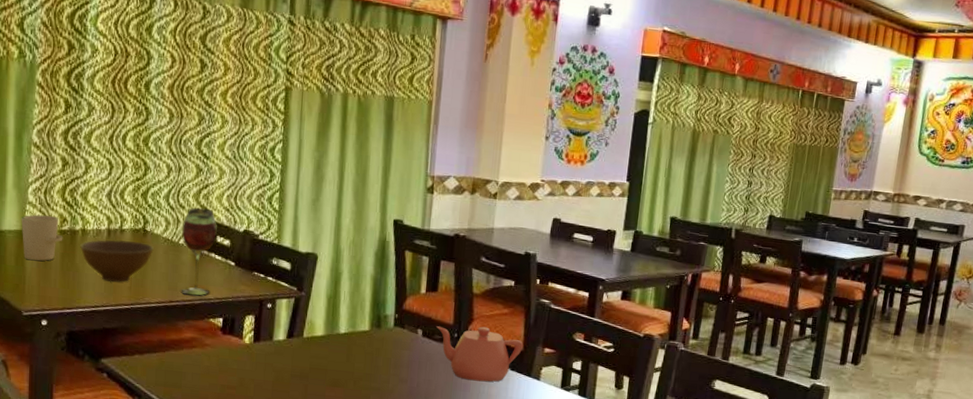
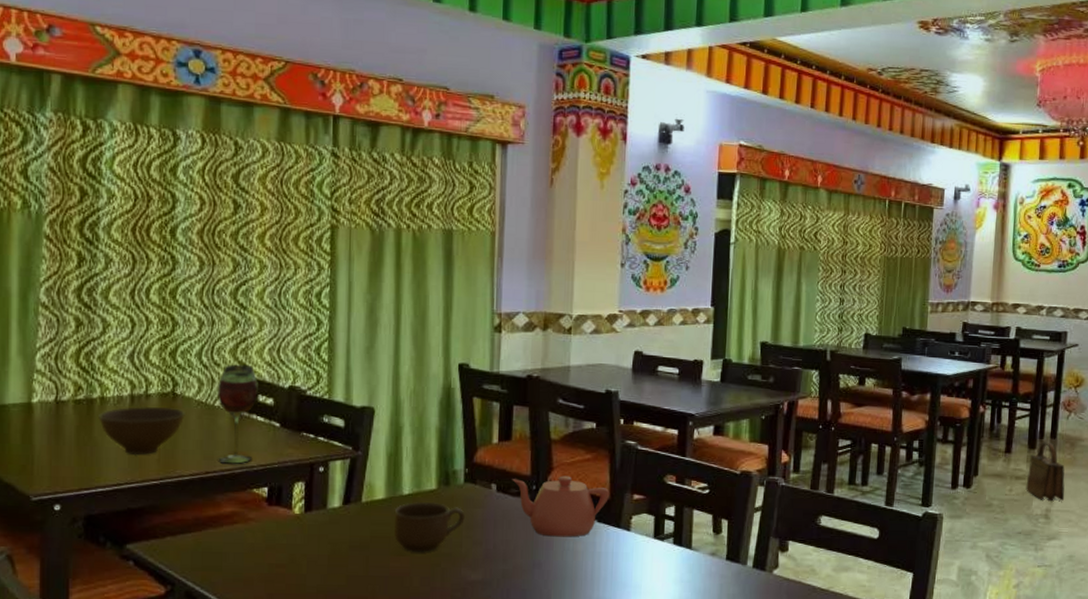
cup: present [21,214,63,261] -> none [27,383,78,437]
teacup: none [330,340,393,385] -> present [394,501,465,552]
handbag: none [911,327,951,383] -> present [1025,442,1065,501]

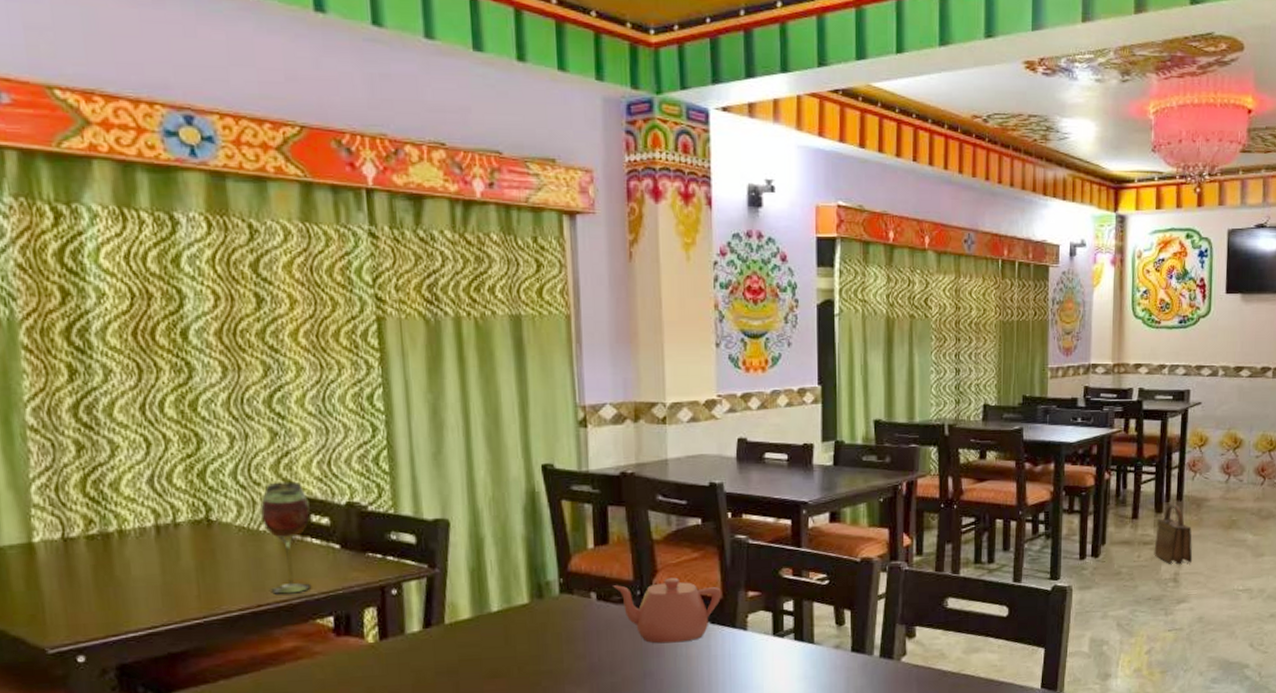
bowl: present [99,407,185,455] -> none [118,535,225,592]
teacup: present [394,501,465,552] -> none [483,616,564,672]

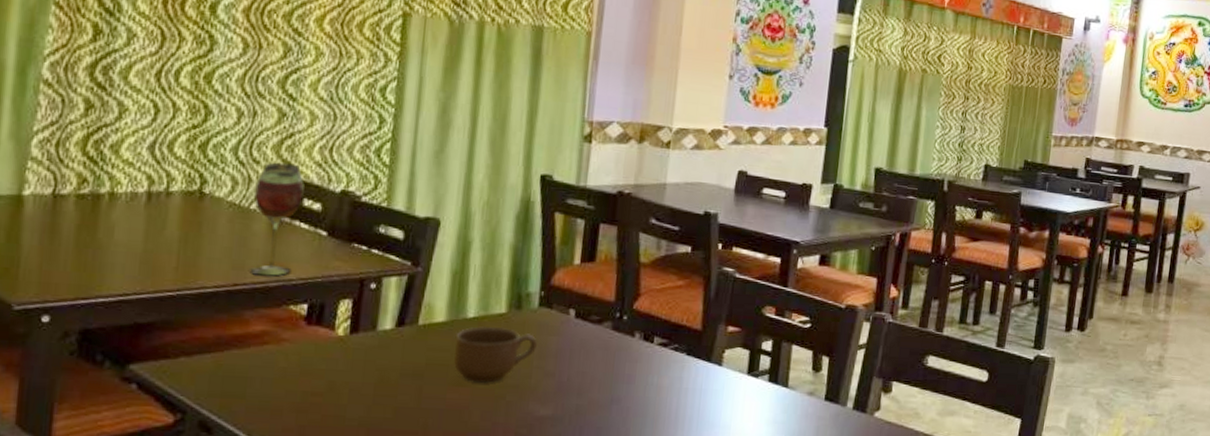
teacup: none [483,616,564,672] -> present [454,325,537,383]
teapot: present [613,577,722,644] -> none [593,303,702,371]
handbag: present [1154,504,1193,564] -> none [1140,286,1181,348]

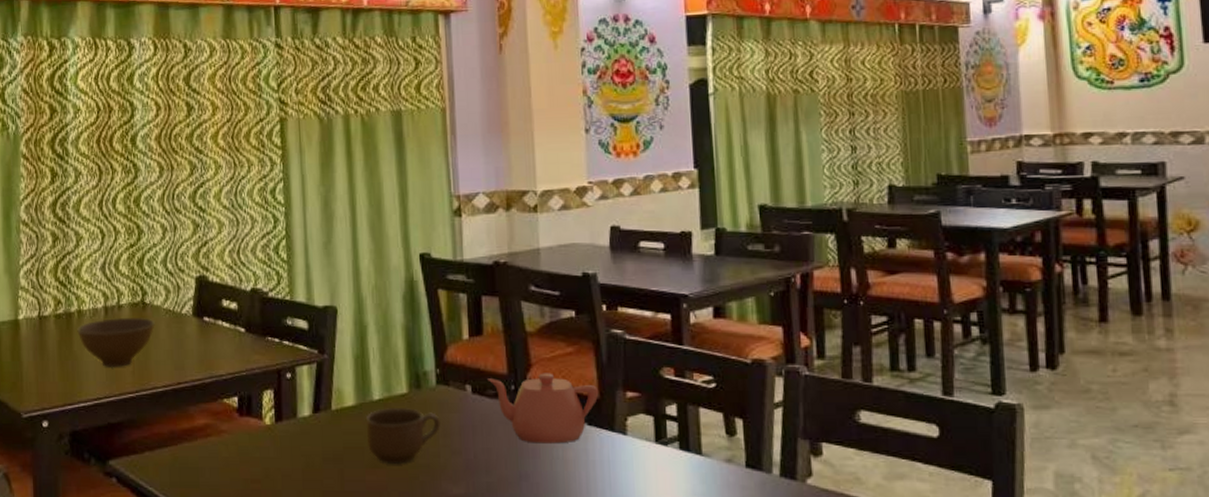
bowl: none [105,205,214,261] -> present [77,317,155,367]
wineglass: present [249,162,304,276] -> none [183,269,222,373]
teapot: none [593,303,702,371] -> present [488,373,599,444]

